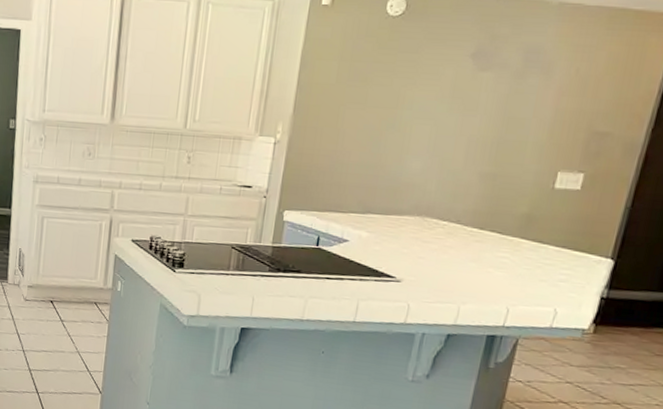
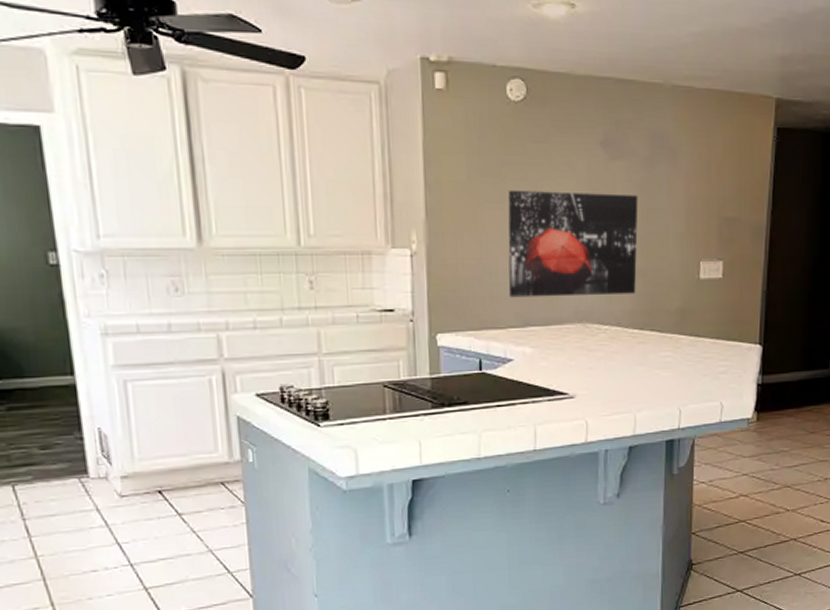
wall art: none [355,93,502,196] -> present [507,189,638,298]

